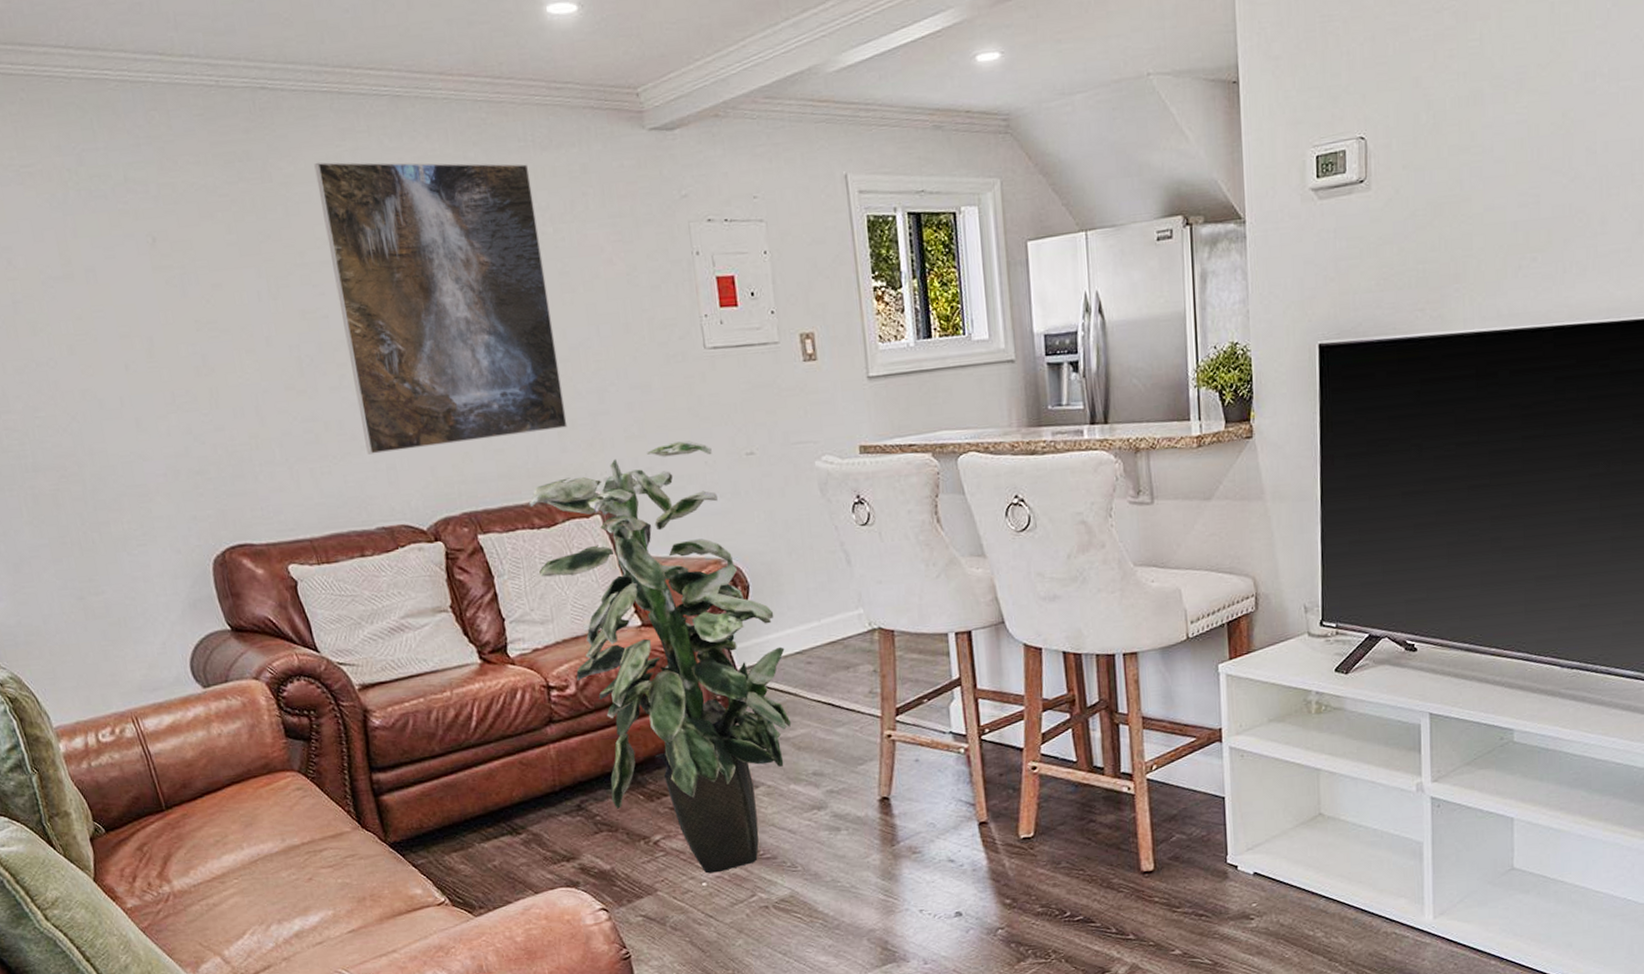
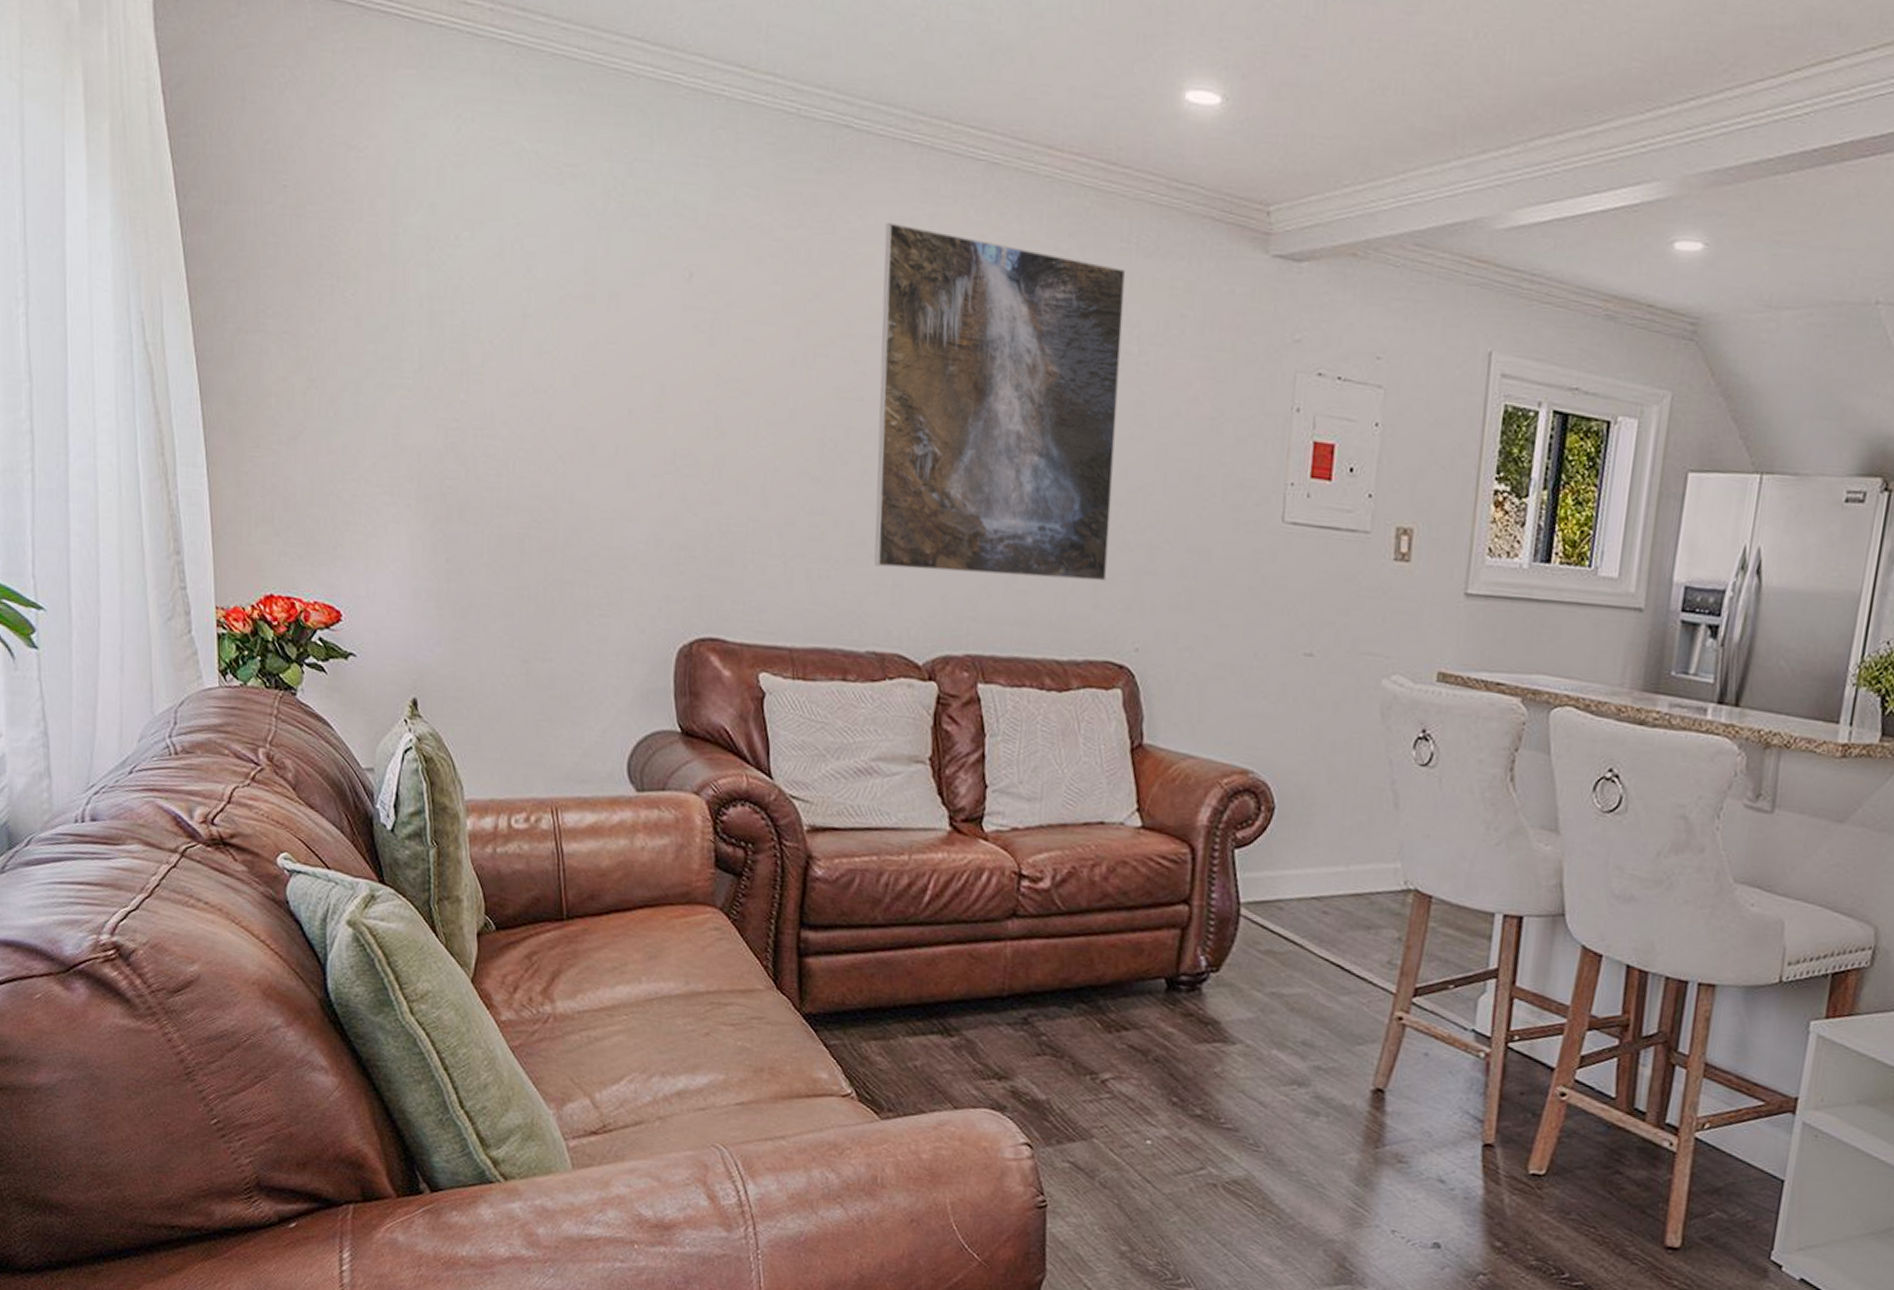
indoor plant: present [528,440,792,874] -> none [1038,623,1300,1133]

